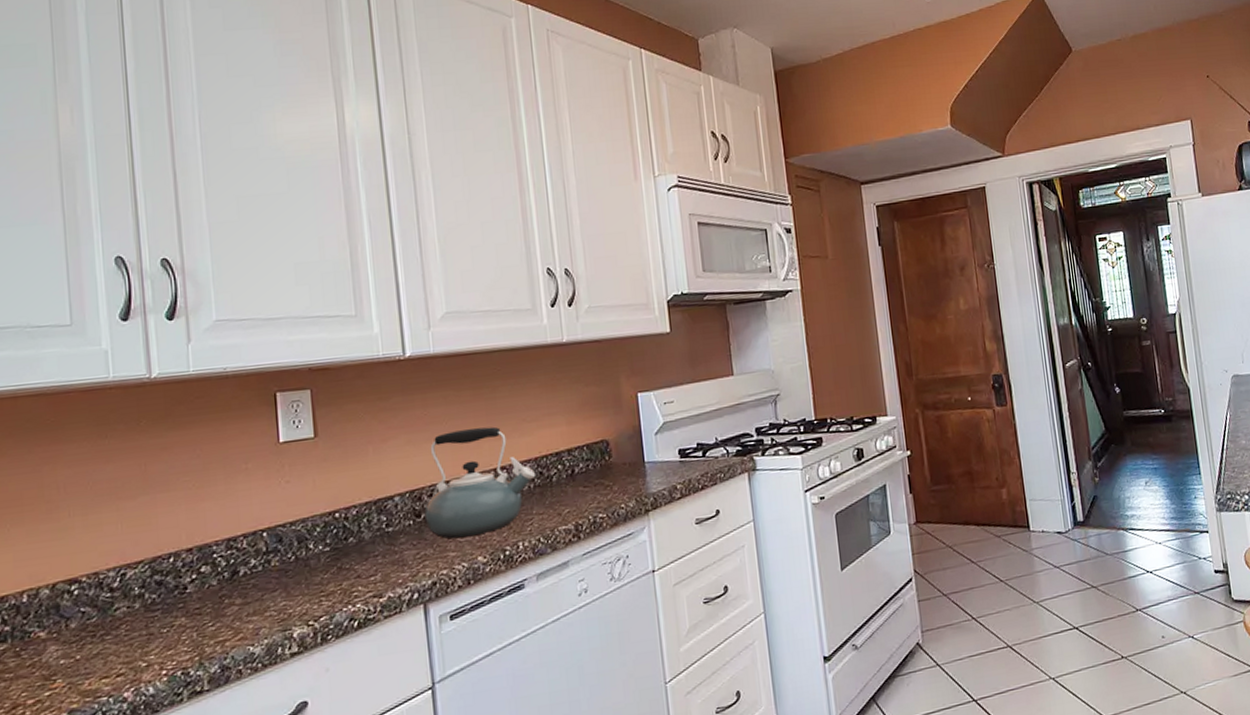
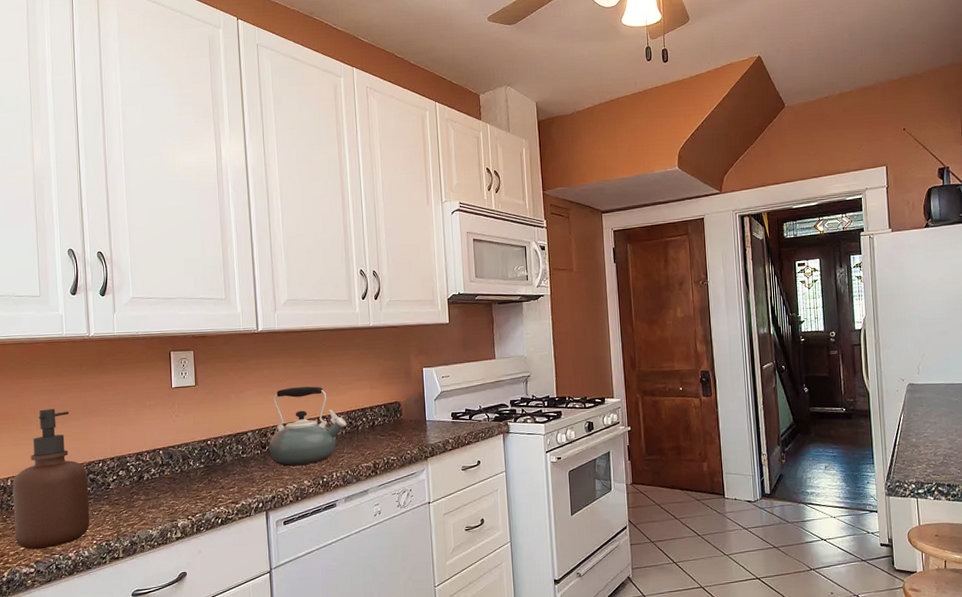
soap dispenser: none [30,485,157,694] -> present [12,408,90,550]

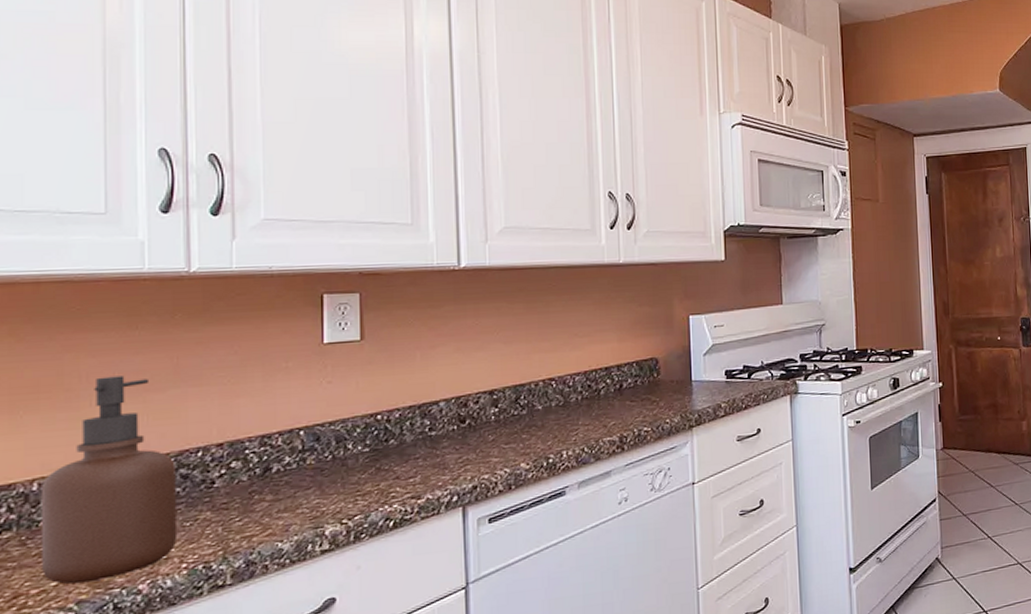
kettle: present [268,386,347,467] -> none [469,339,584,446]

